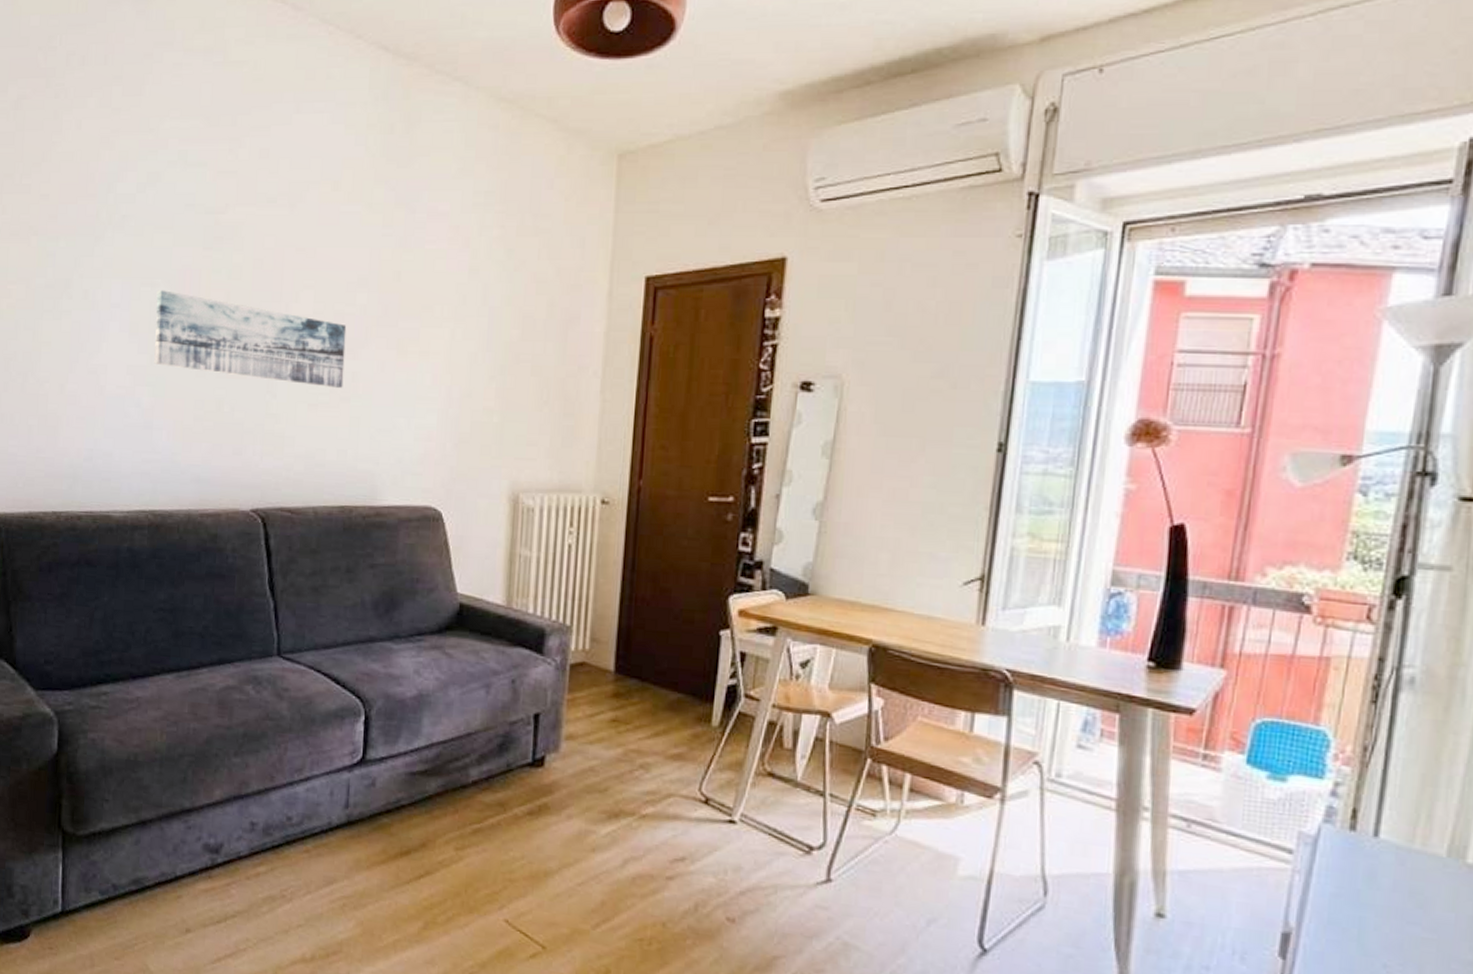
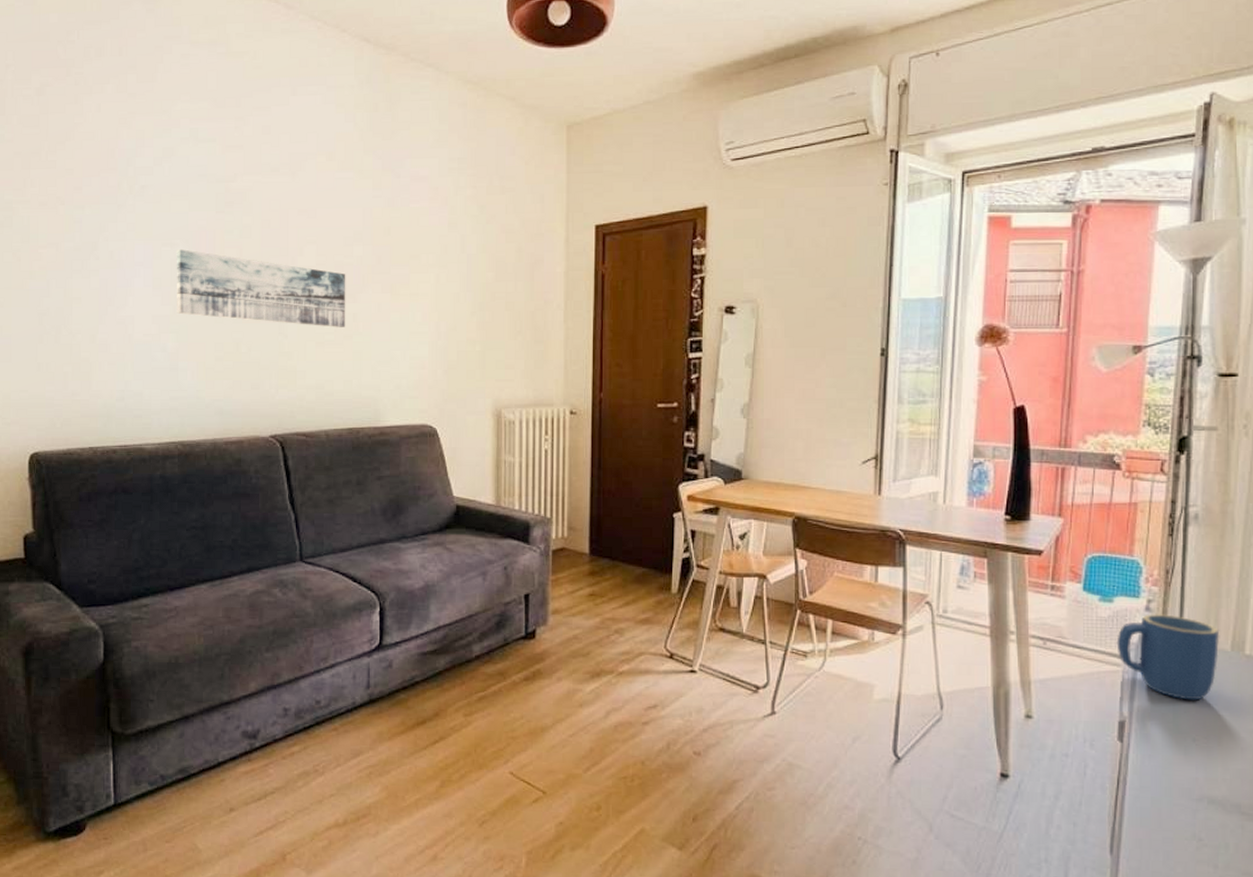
mug: none [1287,800,1433,916] -> present [1116,614,1220,701]

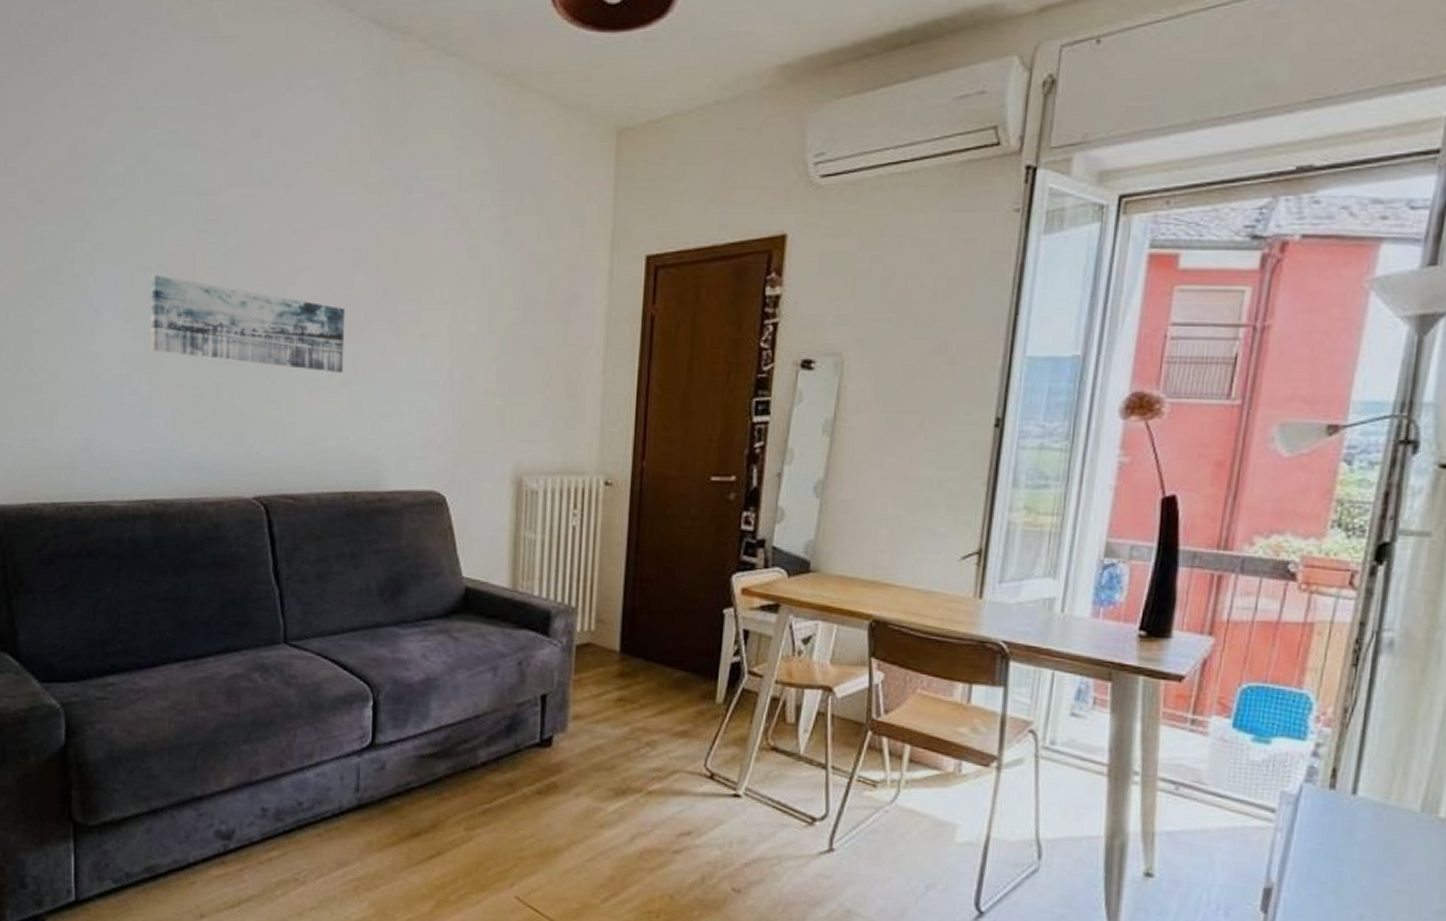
mug: present [1116,614,1220,701] -> none [1270,760,1409,870]

